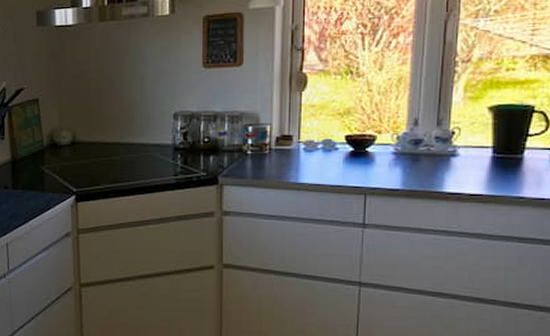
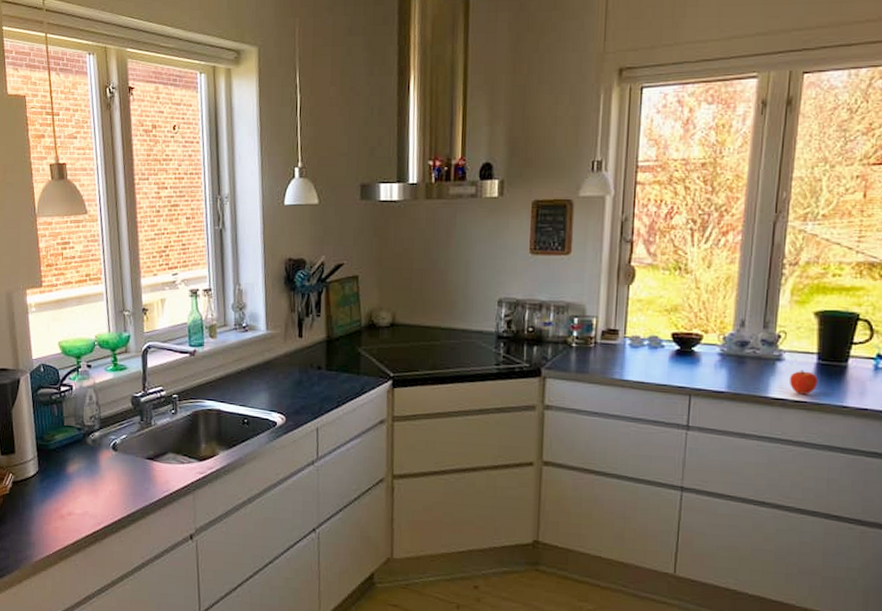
fruit: none [465,164,494,188] -> present [790,370,819,395]

